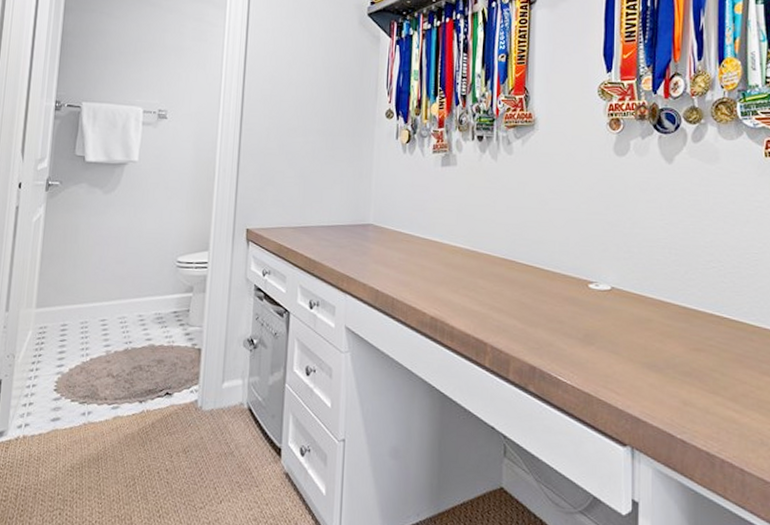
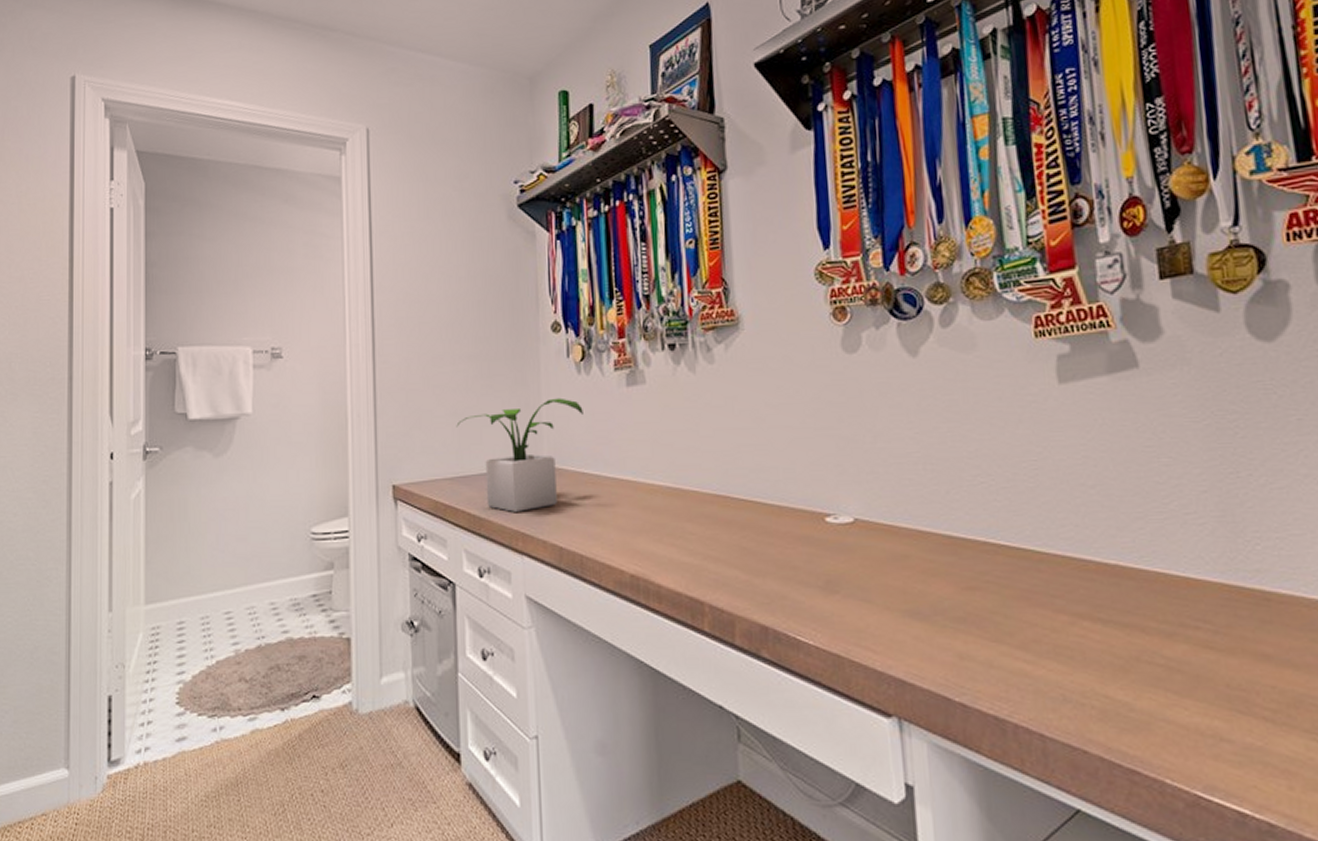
potted plant: none [302,170,405,259] -> present [456,397,583,512]

